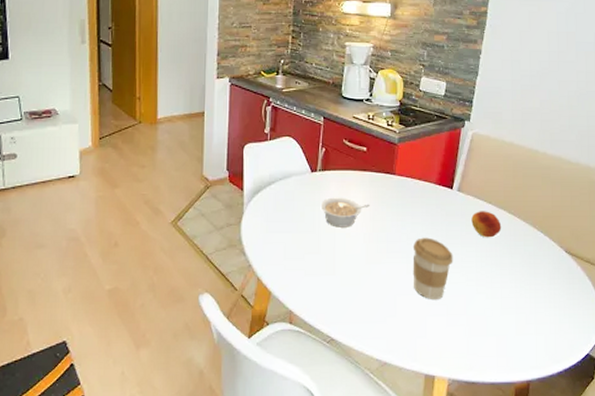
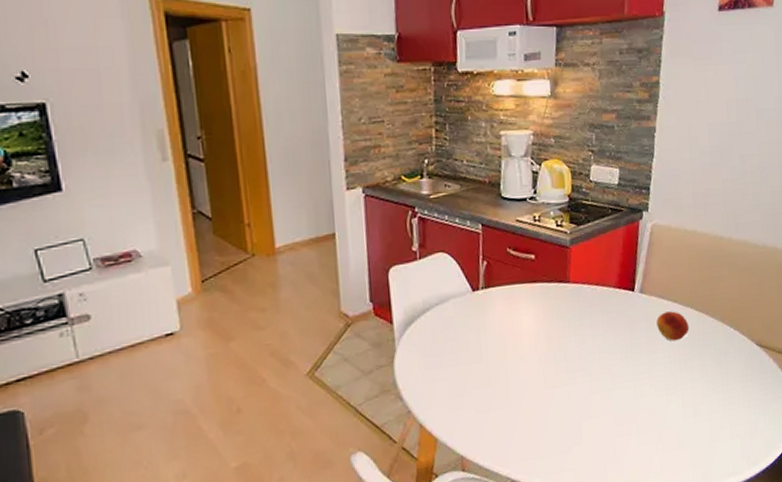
legume: present [320,197,370,228] -> none [486,316,543,353]
coffee cup: present [412,237,453,300] -> none [594,349,640,419]

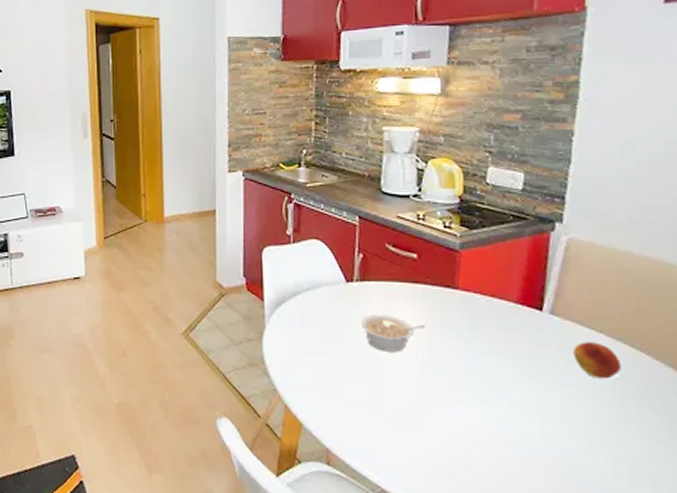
legume: none [486,316,543,353] -> present [360,314,425,352]

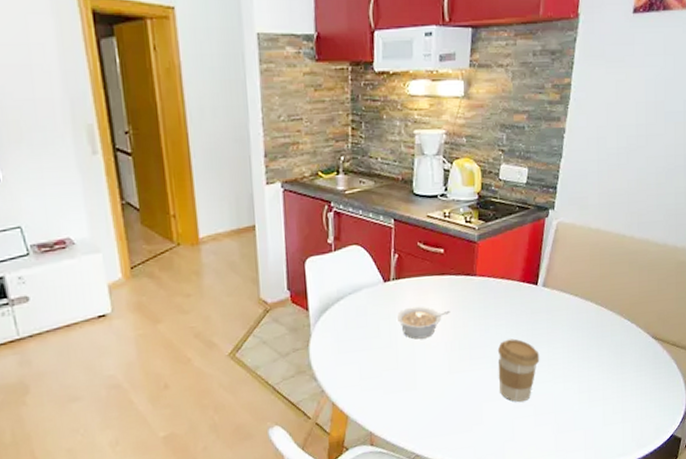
coffee cup: none [488,371,550,456] -> present [497,338,540,403]
fruit: present [573,342,622,379] -> none [557,304,589,332]

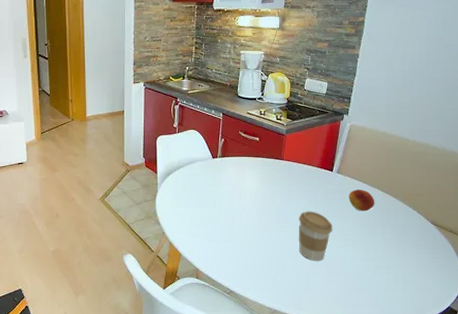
legume: present [396,306,450,339] -> none [220,178,262,203]
fruit: none [557,304,589,332] -> present [349,189,375,212]

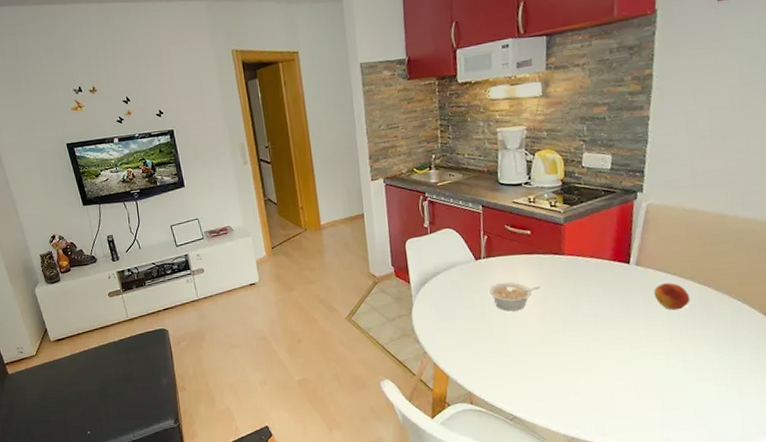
legume: none [220,178,262,203] -> present [488,281,540,311]
coffee cup: present [298,211,333,262] -> none [590,314,638,376]

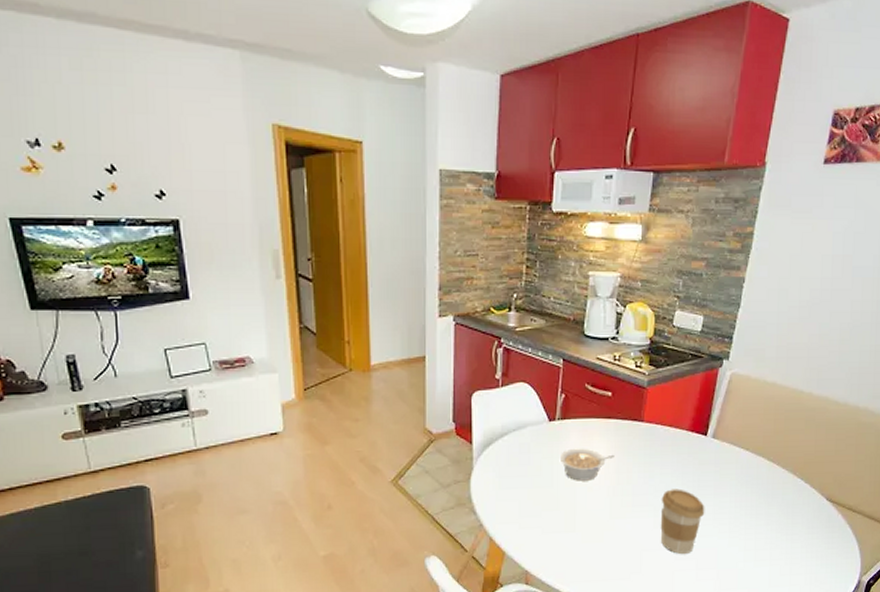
coffee cup: none [590,314,638,376] -> present [660,488,705,555]
fruit: present [654,283,691,311] -> none [726,458,759,487]

